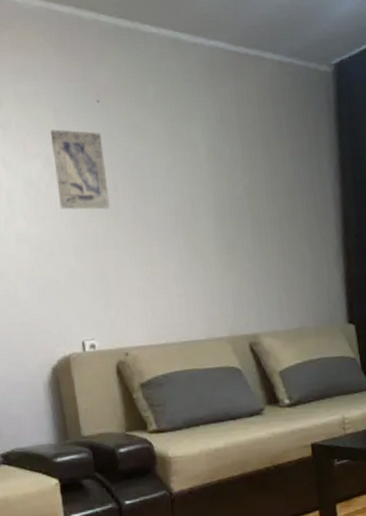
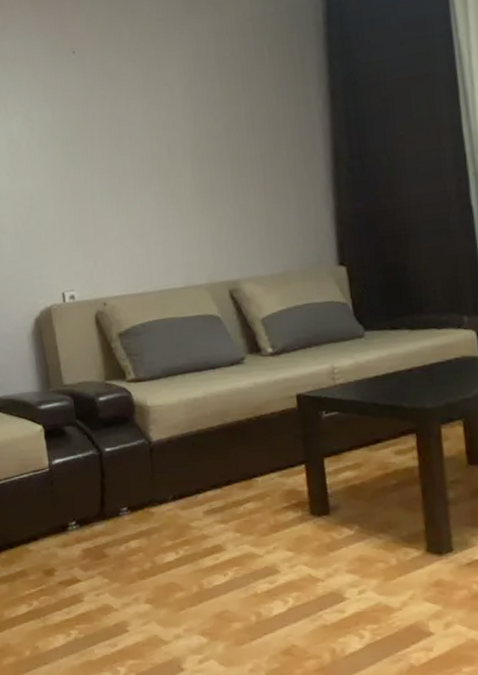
wall art: present [50,129,110,210] -> none [29,83,87,164]

